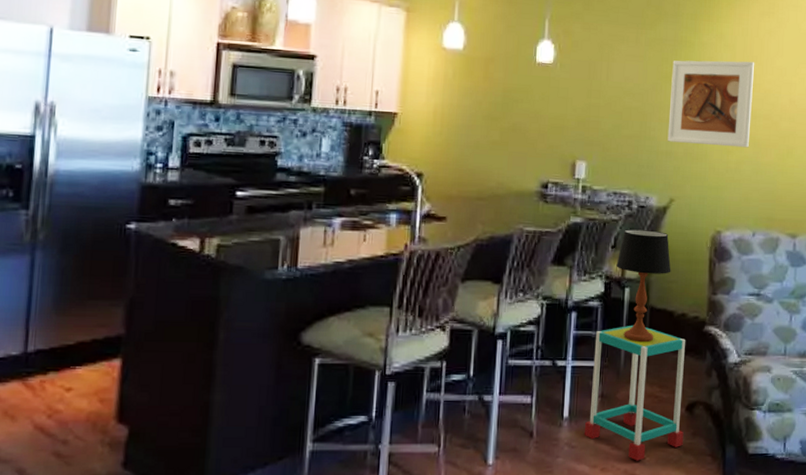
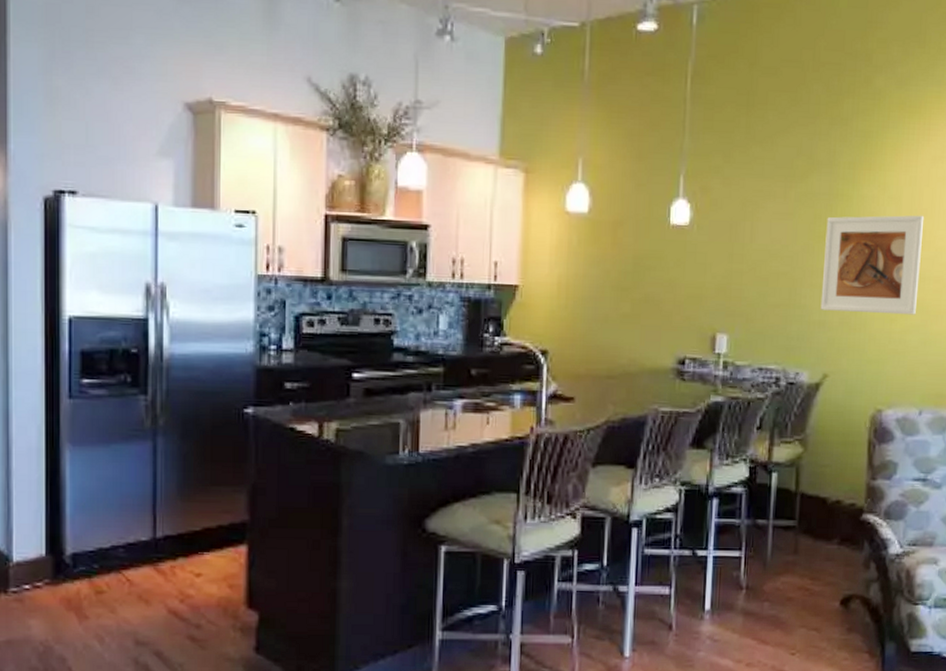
side table: present [584,325,685,461] -> none [727,512,840,657]
table lamp: present [616,229,671,343] -> none [762,408,825,532]

